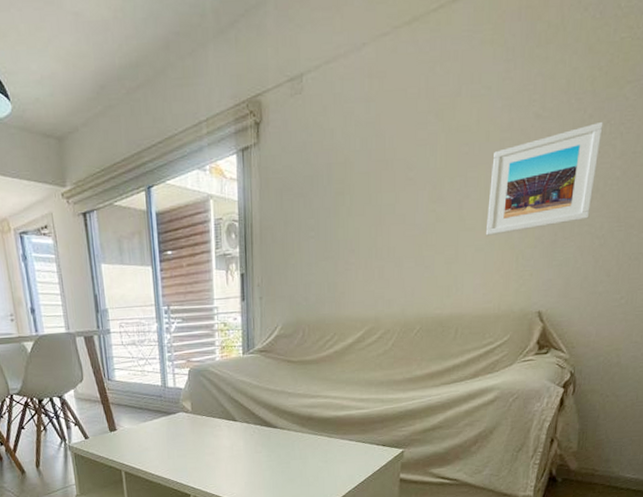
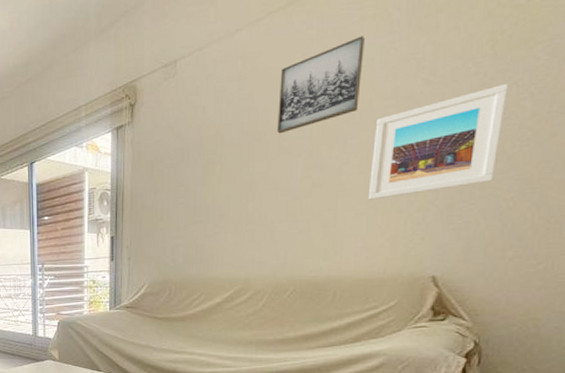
wall art: none [404,62,483,164] -> present [277,36,365,134]

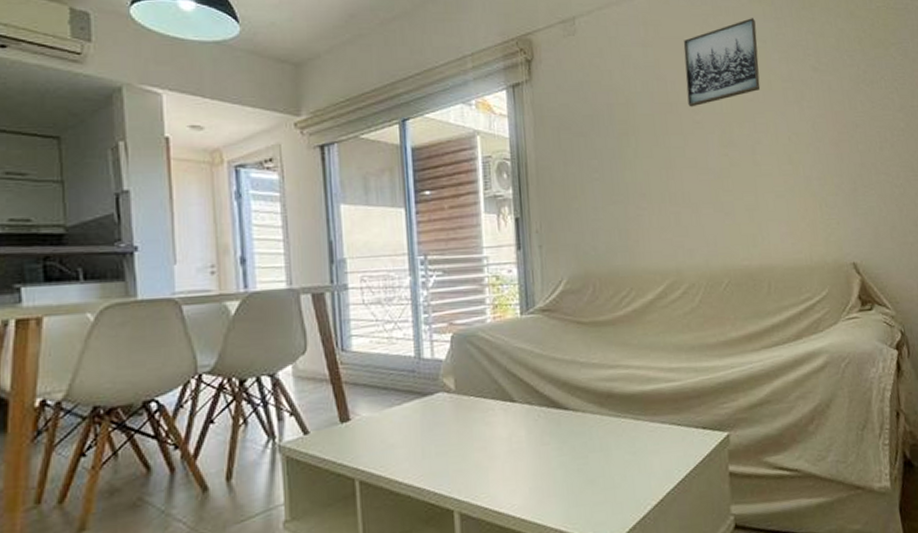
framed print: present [368,83,509,200] -> none [778,77,884,182]

